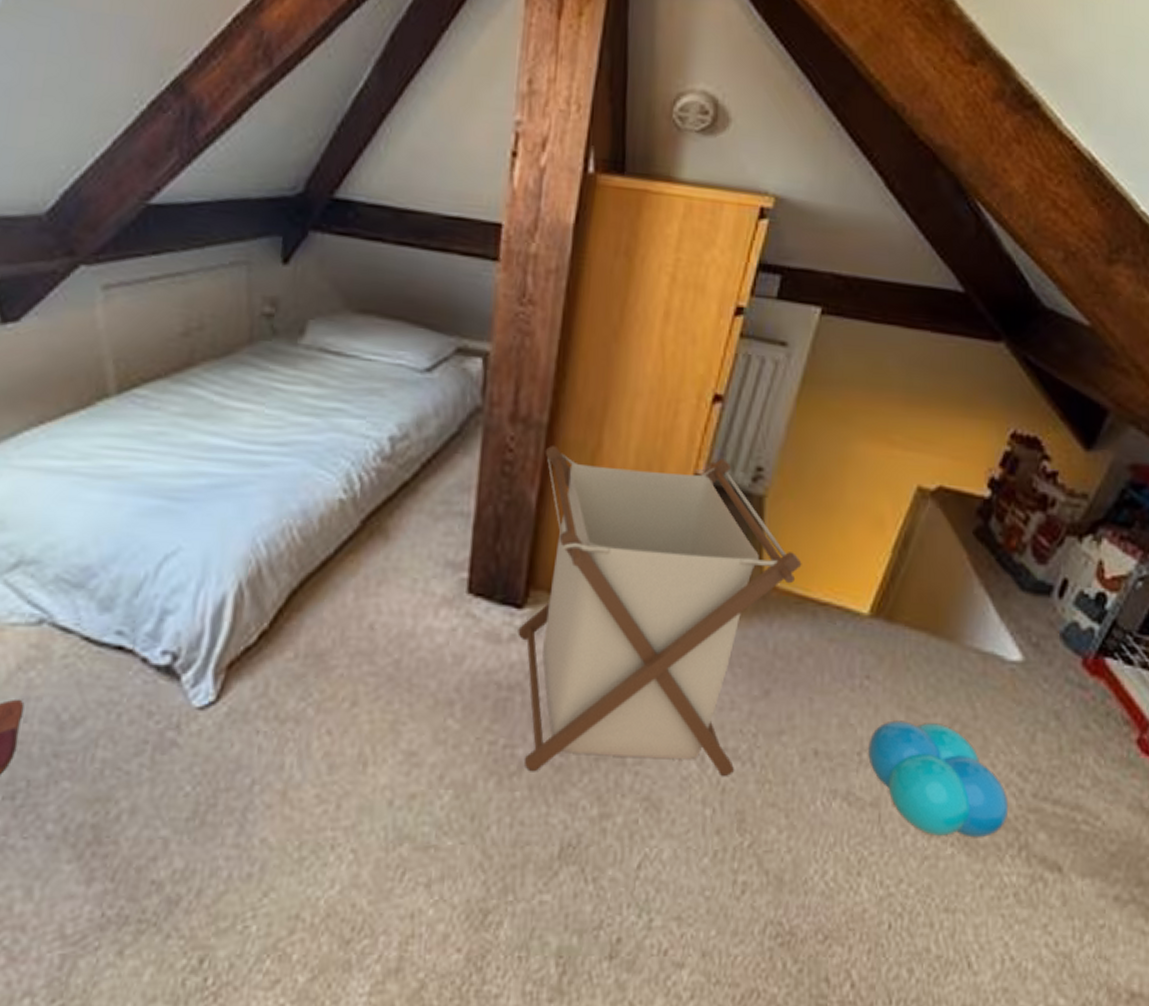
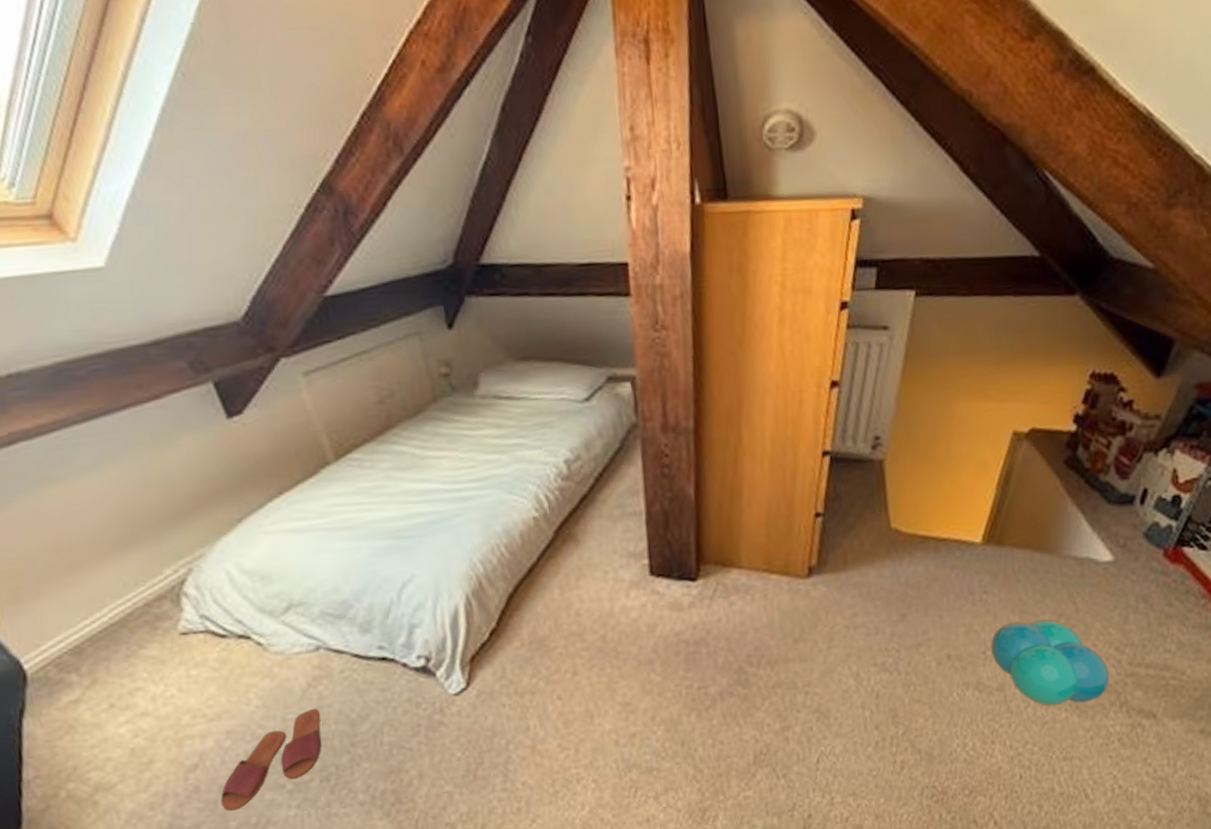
laundry basket: present [518,444,802,776] -> none [695,434,922,704]

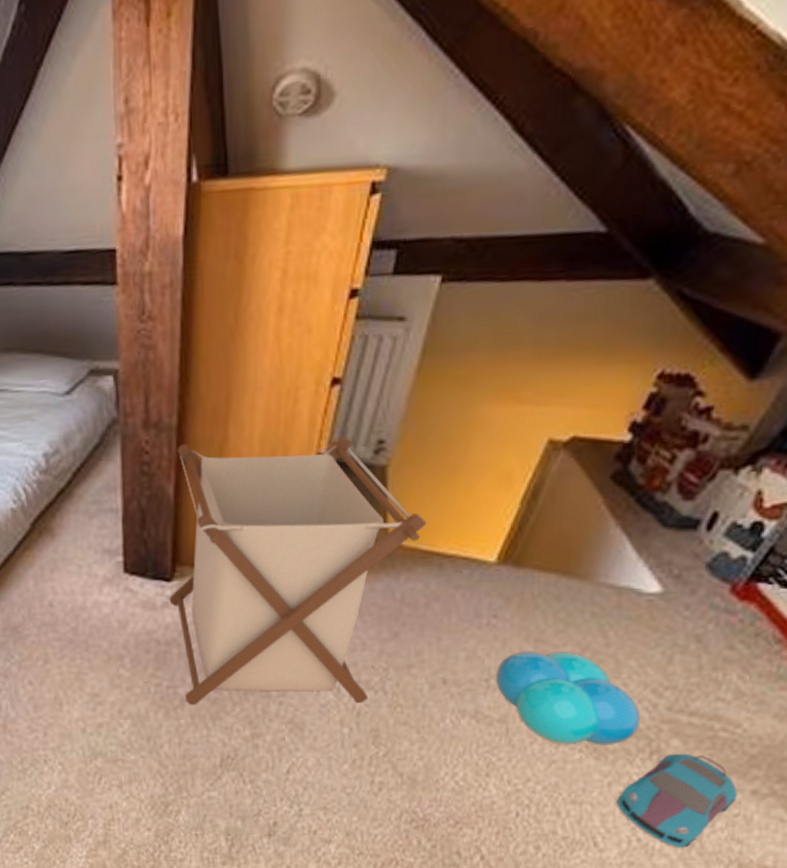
laundry basket: none [695,434,922,704] -> present [169,436,427,705]
toy car: none [1099,702,1190,790] -> present [616,753,738,848]

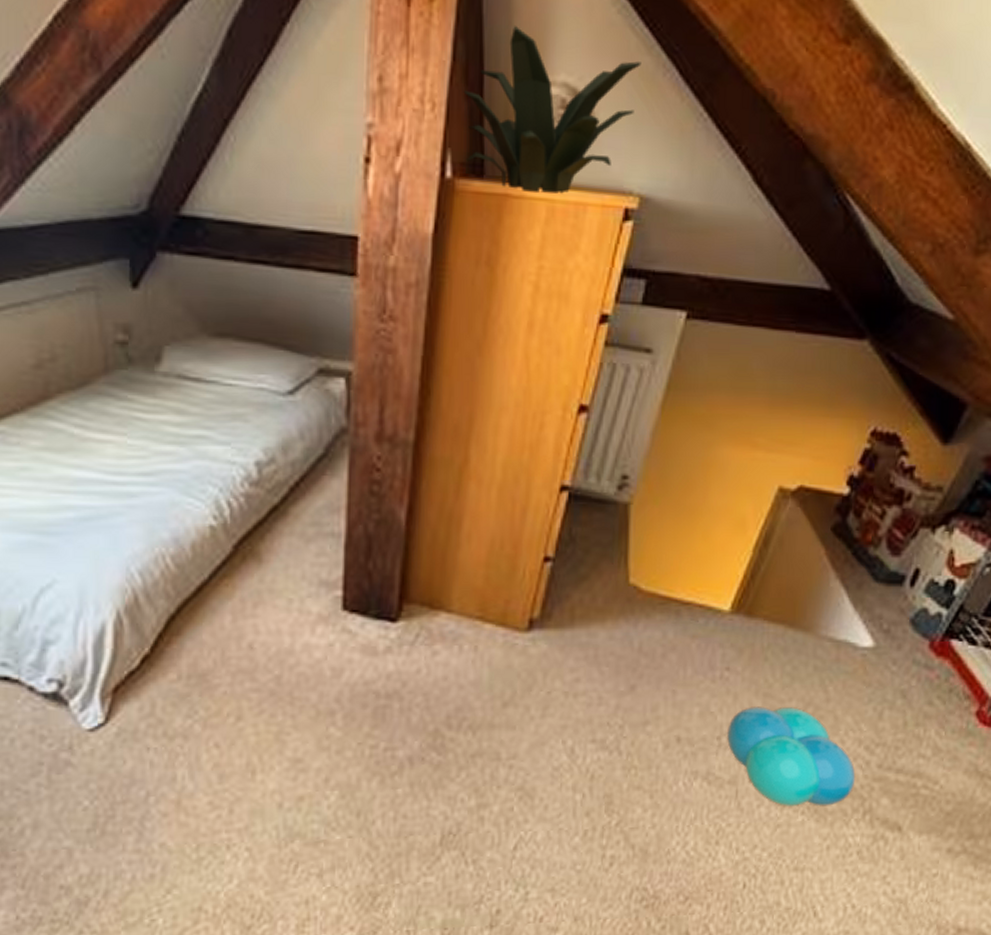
laundry basket: present [169,436,427,705] -> none [393,462,666,771]
plant: none [204,22,384,183] -> present [463,26,642,194]
toy car: present [616,753,738,848] -> none [834,812,936,912]

